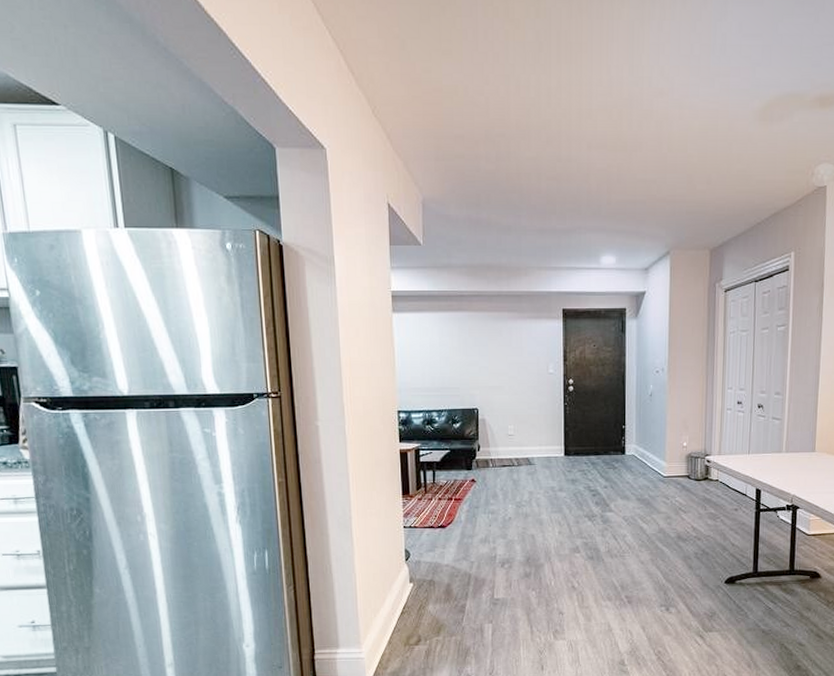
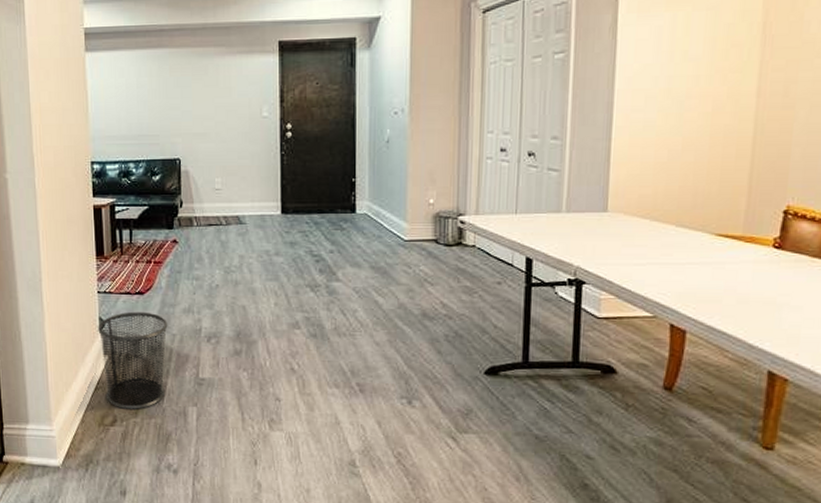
trash can: none [404,543,467,629] -> present [98,311,168,409]

